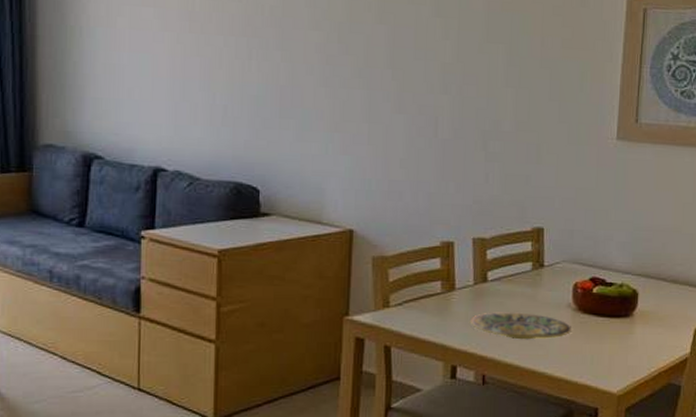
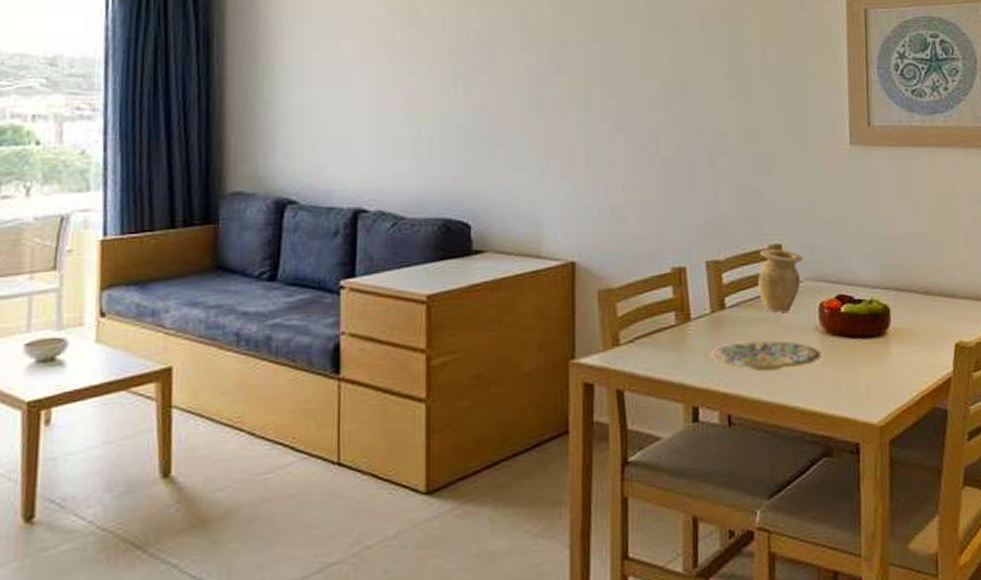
vase: none [519,231,563,289] -> present [758,248,804,313]

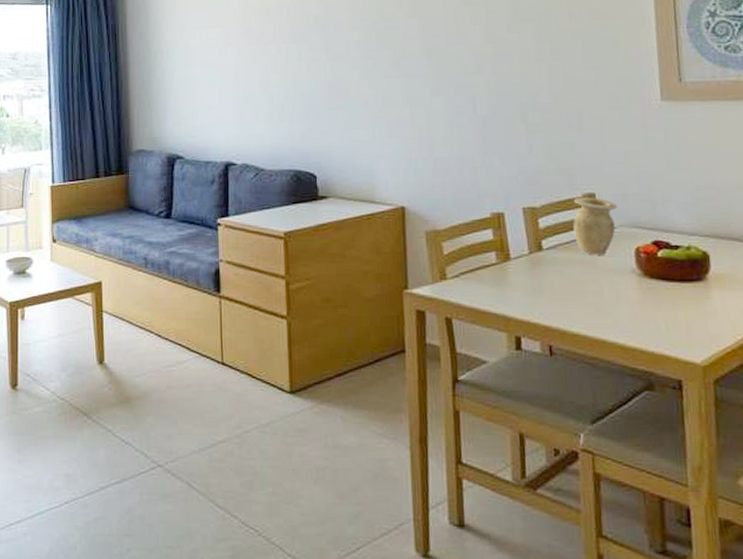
plate: present [709,340,821,371] -> none [529,280,639,308]

